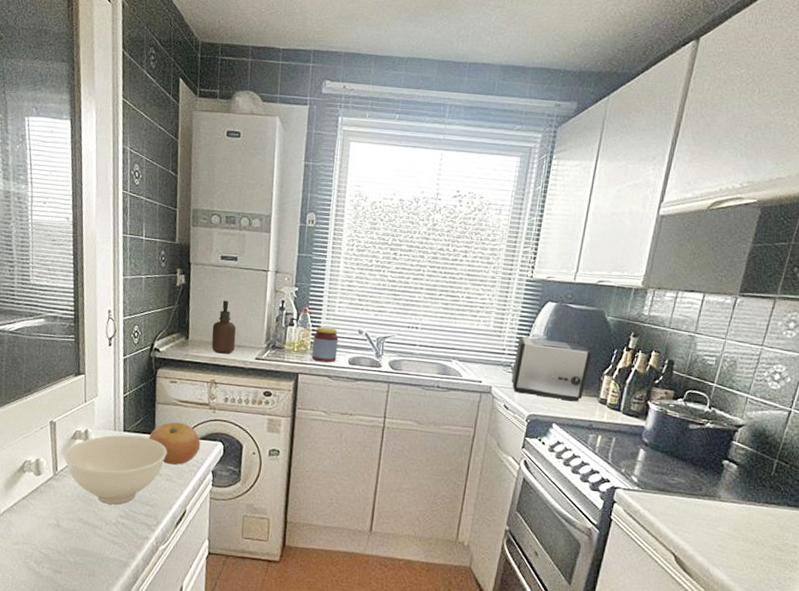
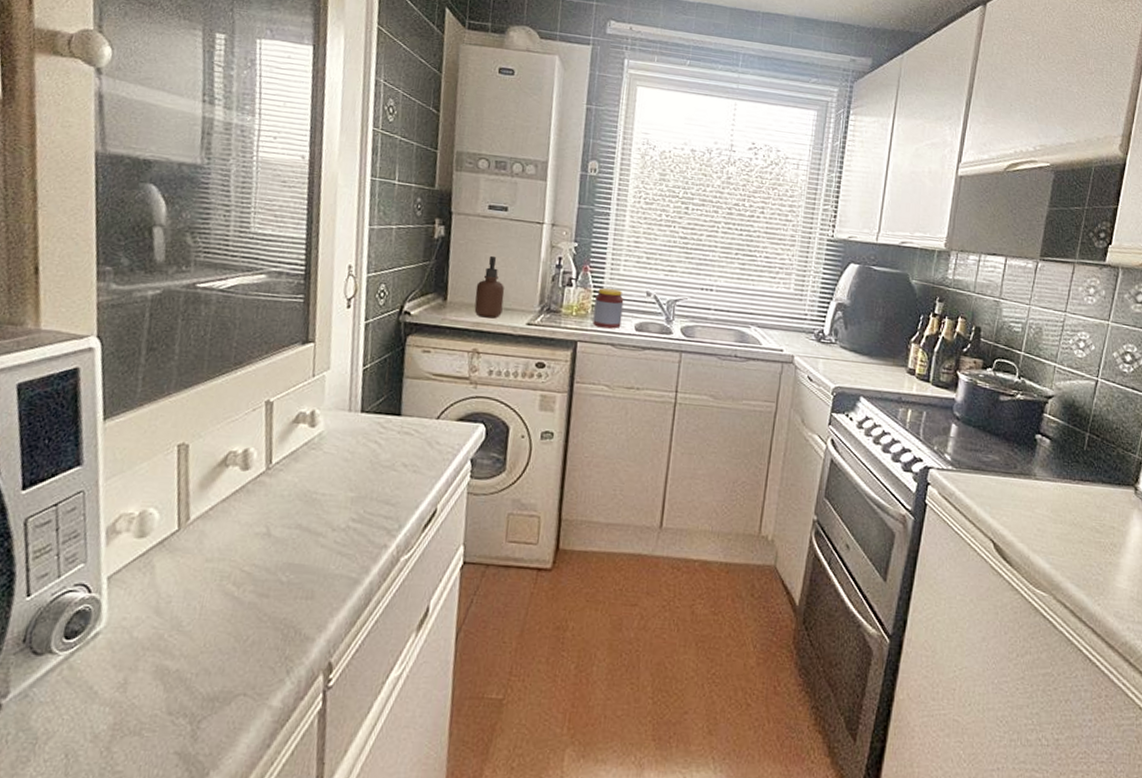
bowl: present [63,435,168,505] -> none [280,416,416,505]
fruit: present [148,422,201,465] -> none [392,400,458,453]
toaster: present [511,335,592,402] -> none [814,299,898,373]

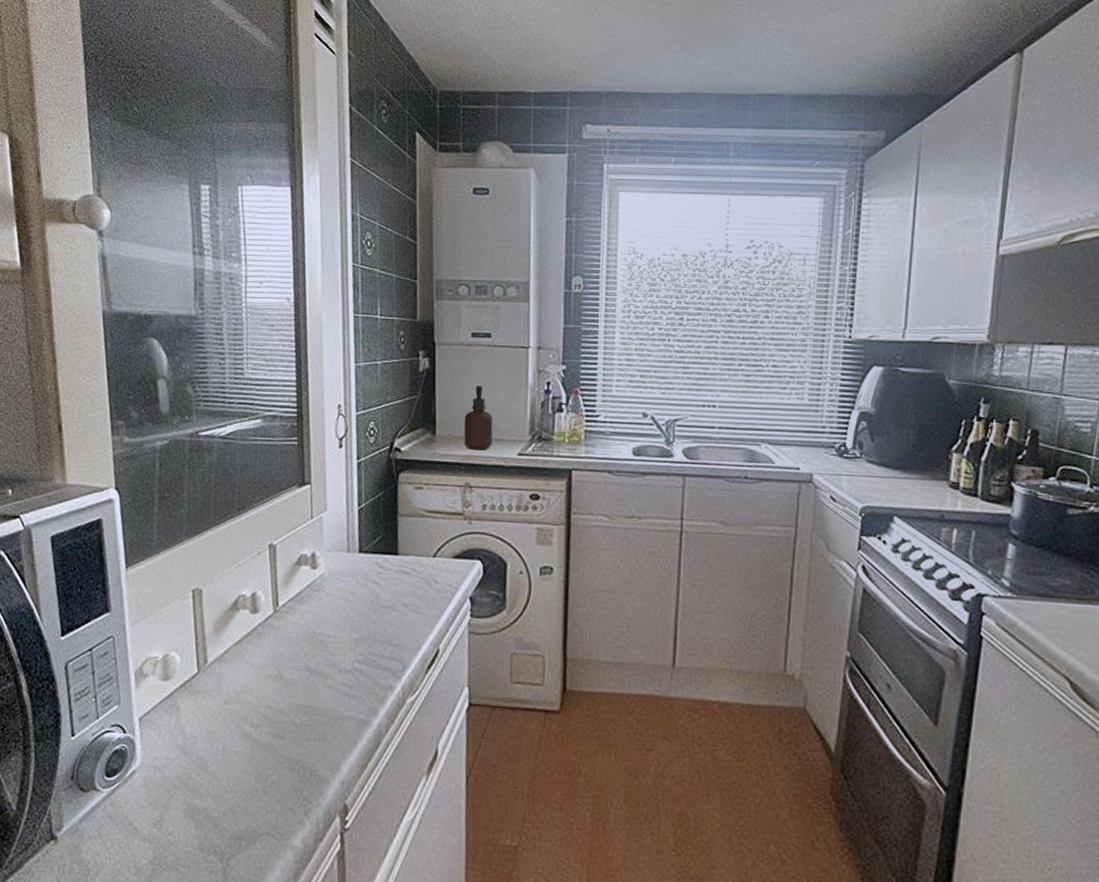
jar: present [592,287,624,329] -> none [587,411,619,455]

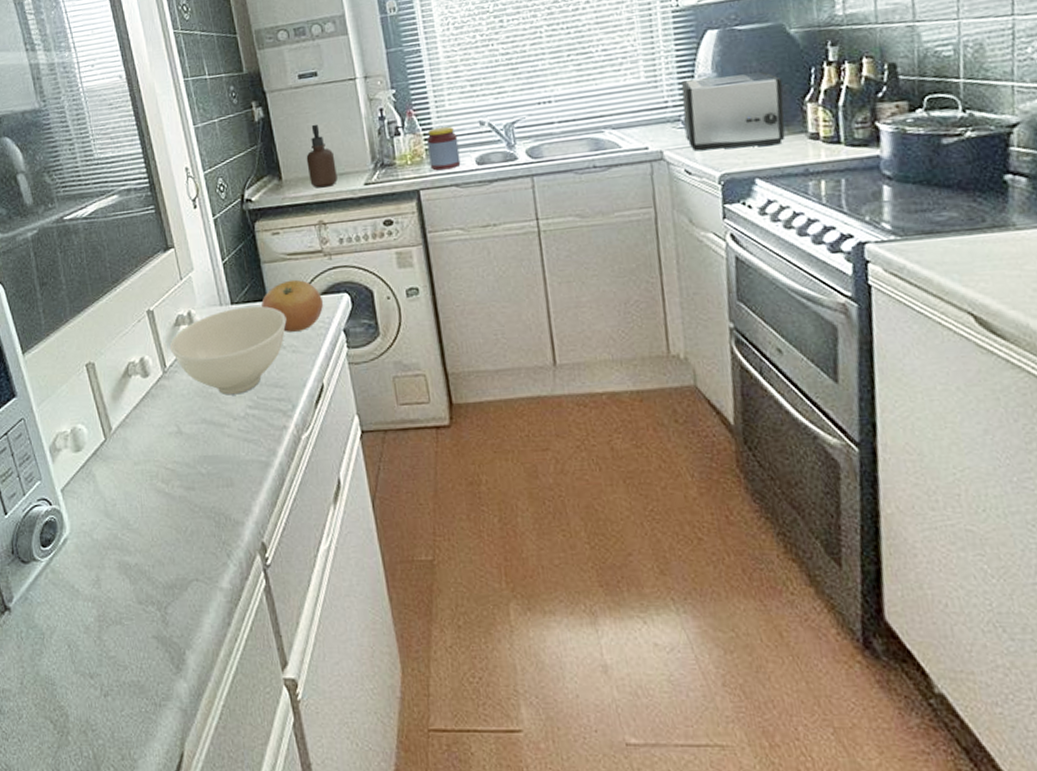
bowl: none [285,557,414,647] -> present [169,306,287,395]
fruit: none [389,537,455,592] -> present [260,279,324,332]
jar: none [587,411,619,455] -> present [427,126,461,170]
toaster: none [836,409,934,488] -> present [681,70,785,151]

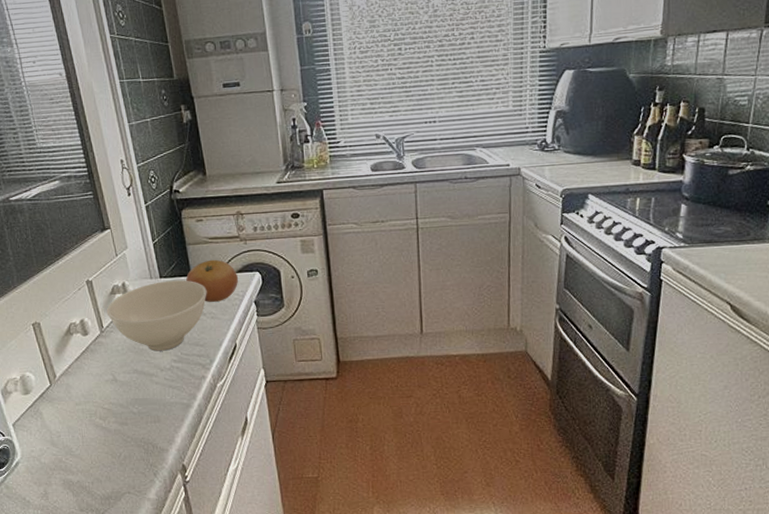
soap dispenser: present [306,124,338,188] -> none [227,128,254,184]
jar: present [427,126,461,170] -> none [331,137,358,174]
toaster: present [681,70,785,151] -> none [539,107,618,170]

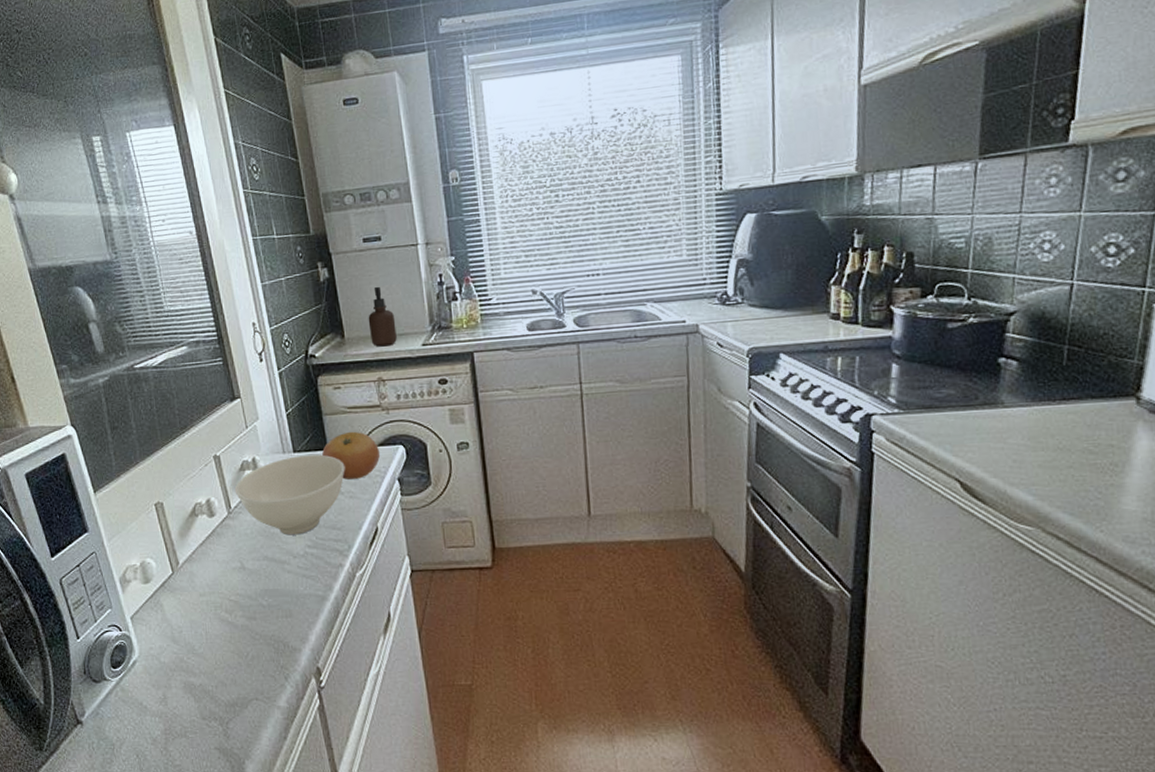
soap dispenser: none [227,128,254,184] -> present [368,286,397,347]

